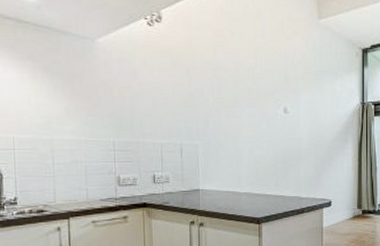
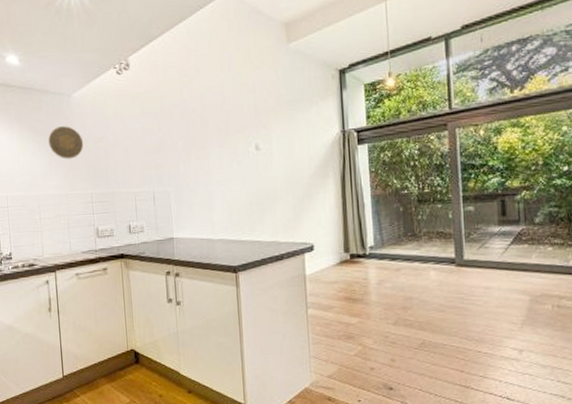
decorative plate: none [66,71,108,105] -> present [48,126,84,159]

